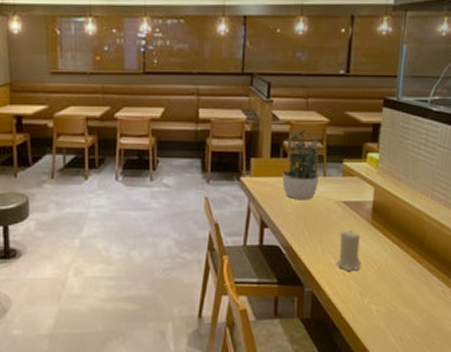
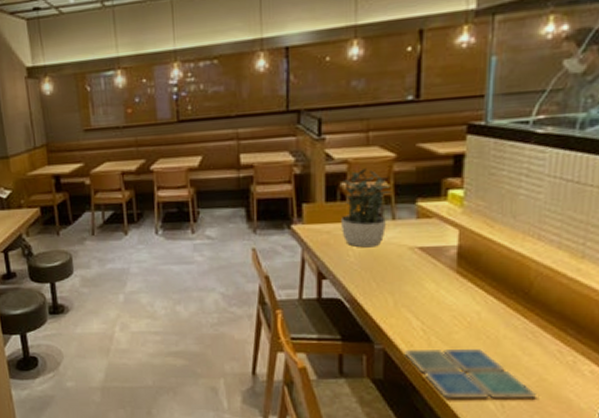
drink coaster: none [328,290,426,334] -> present [404,349,536,398]
candle: present [337,231,361,271] -> none [414,281,445,326]

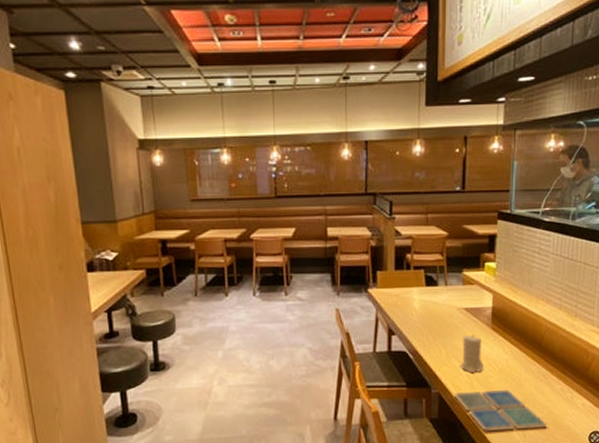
potted plant: present [341,167,393,248] -> none [407,243,445,309]
candle: none [414,281,445,326] -> present [461,335,484,373]

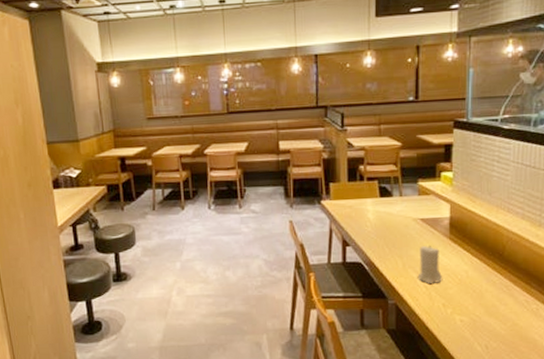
drink coaster: present [454,390,547,431] -> none [411,301,511,343]

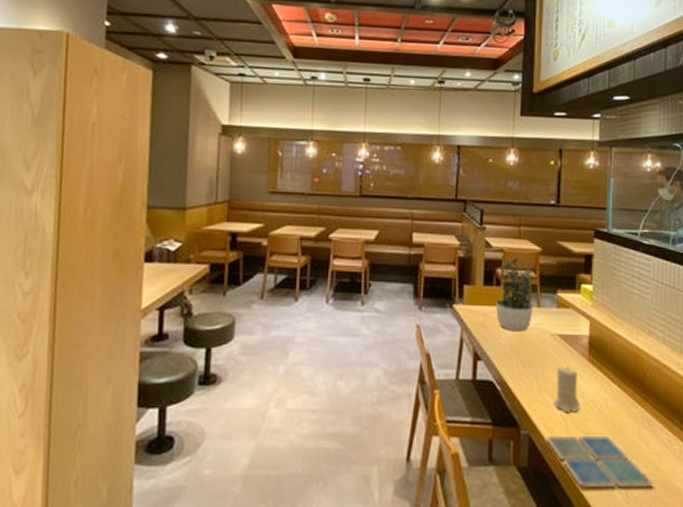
potted plant: none [361,154,400,220] -> present [496,257,538,332]
drink coaster: none [411,301,511,343] -> present [546,436,653,487]

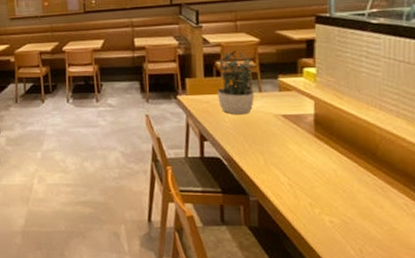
drink coaster: present [546,436,653,487] -> none [275,202,389,245]
candle: present [555,367,580,412] -> none [282,143,308,181]

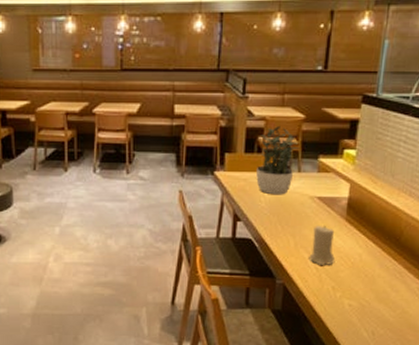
candle: none [282,143,308,181] -> present [310,226,335,265]

